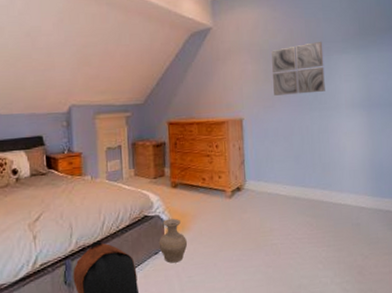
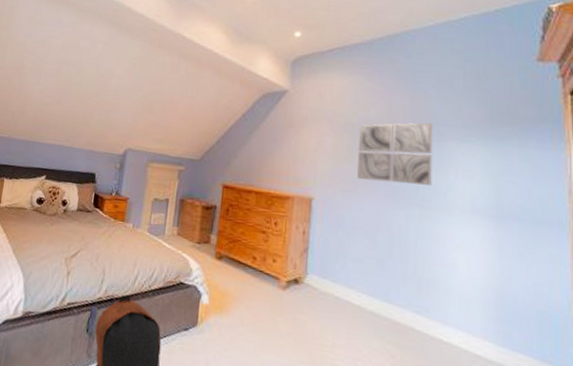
vase: present [158,218,188,263] -> none [190,292,225,349]

